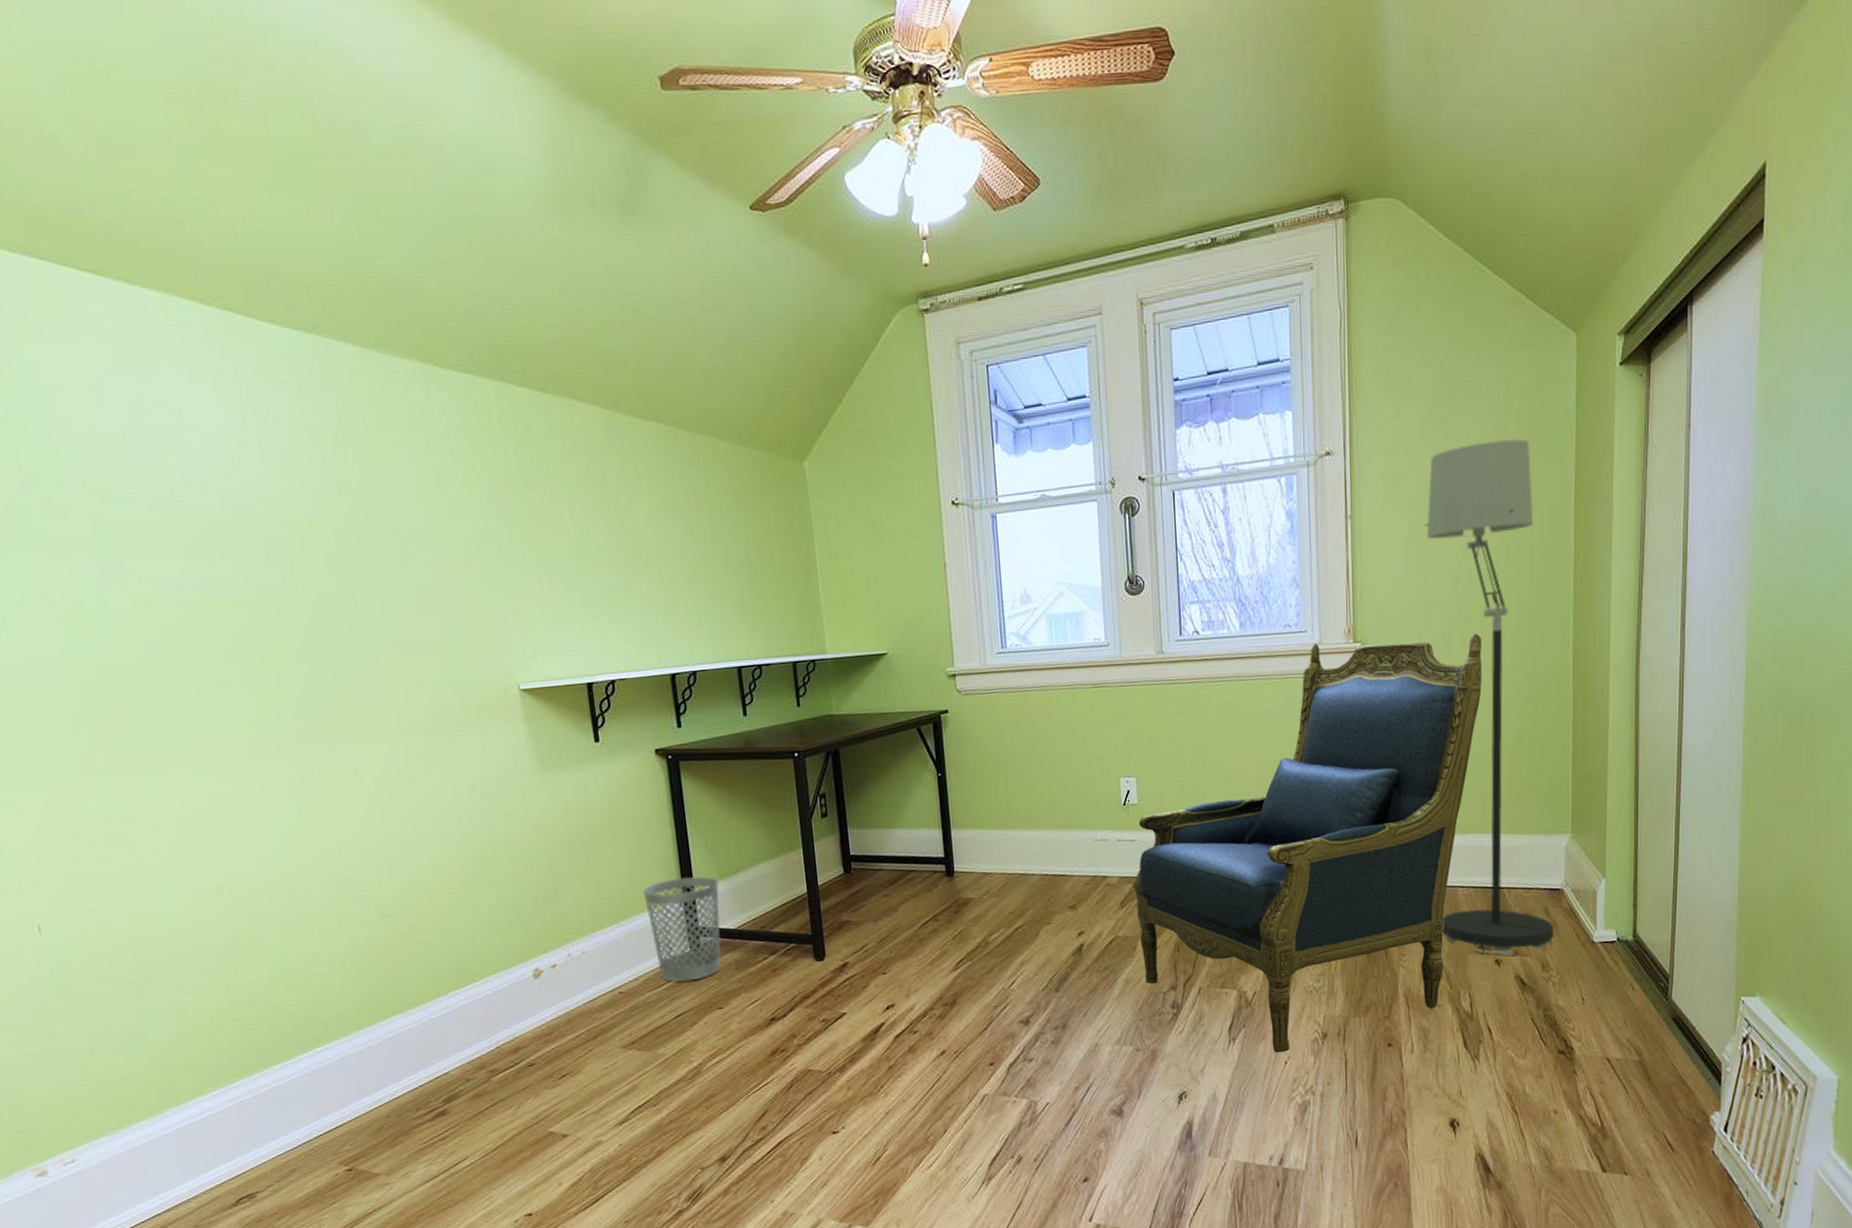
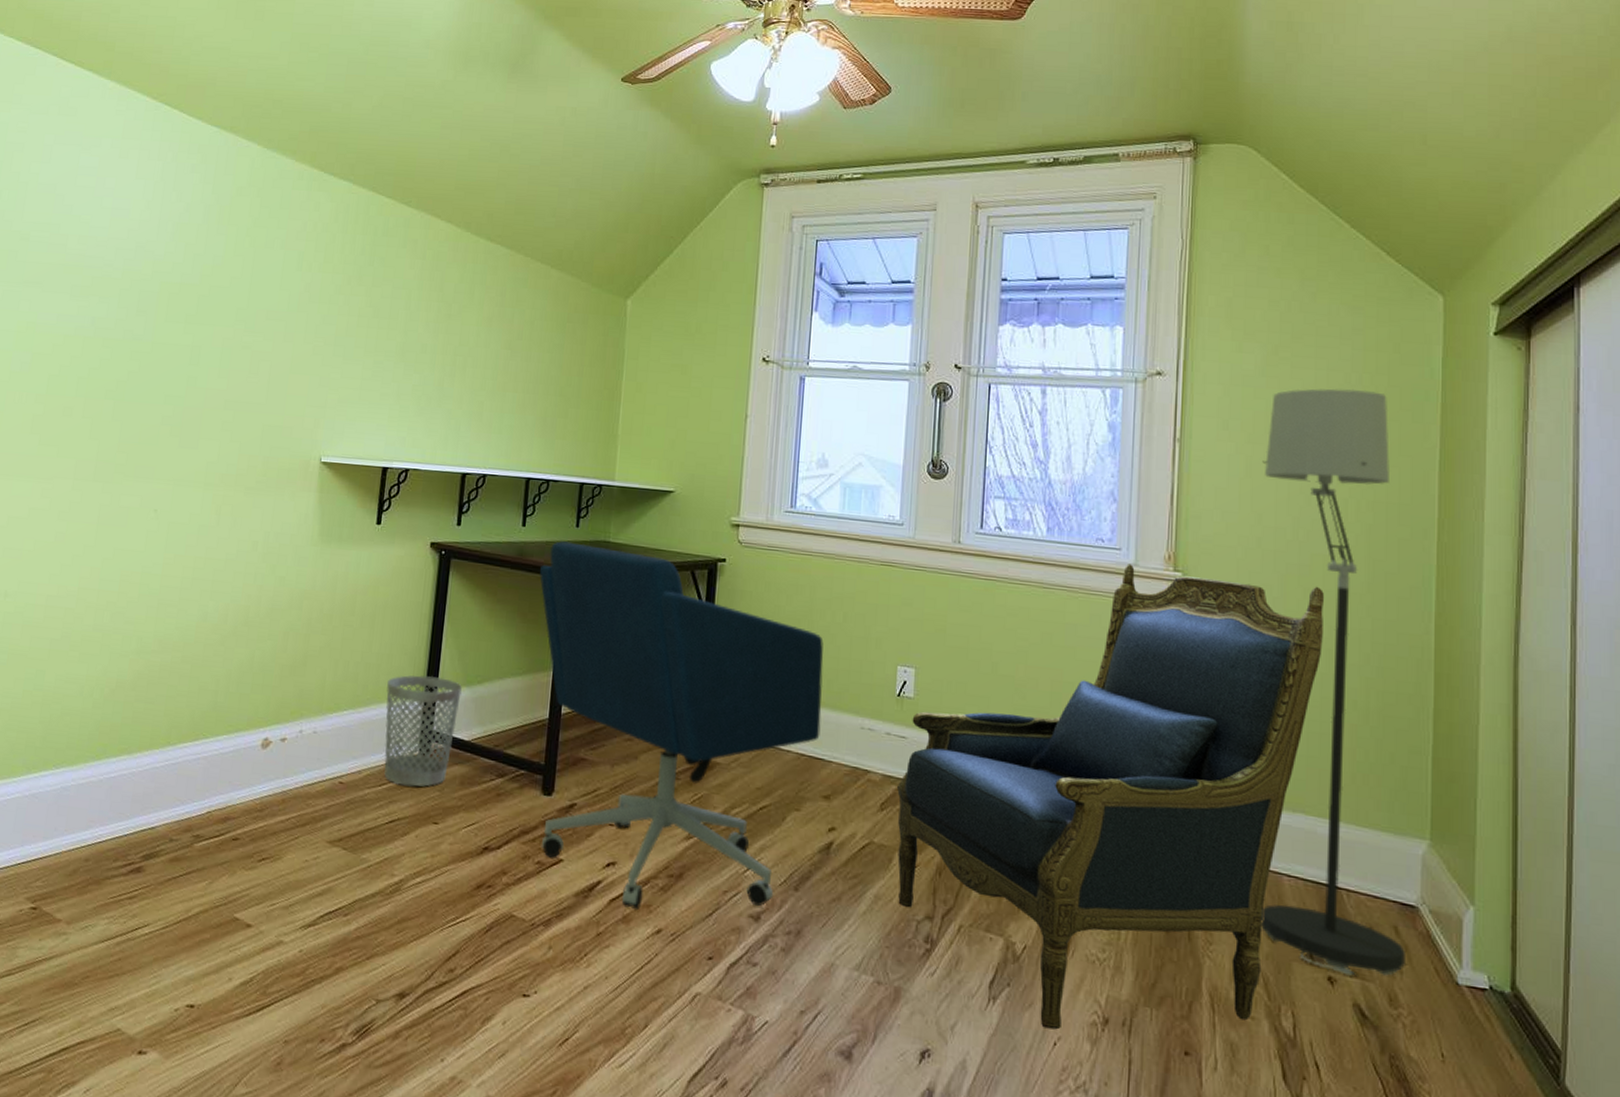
office chair: none [770,720,1059,1040] -> present [540,541,824,911]

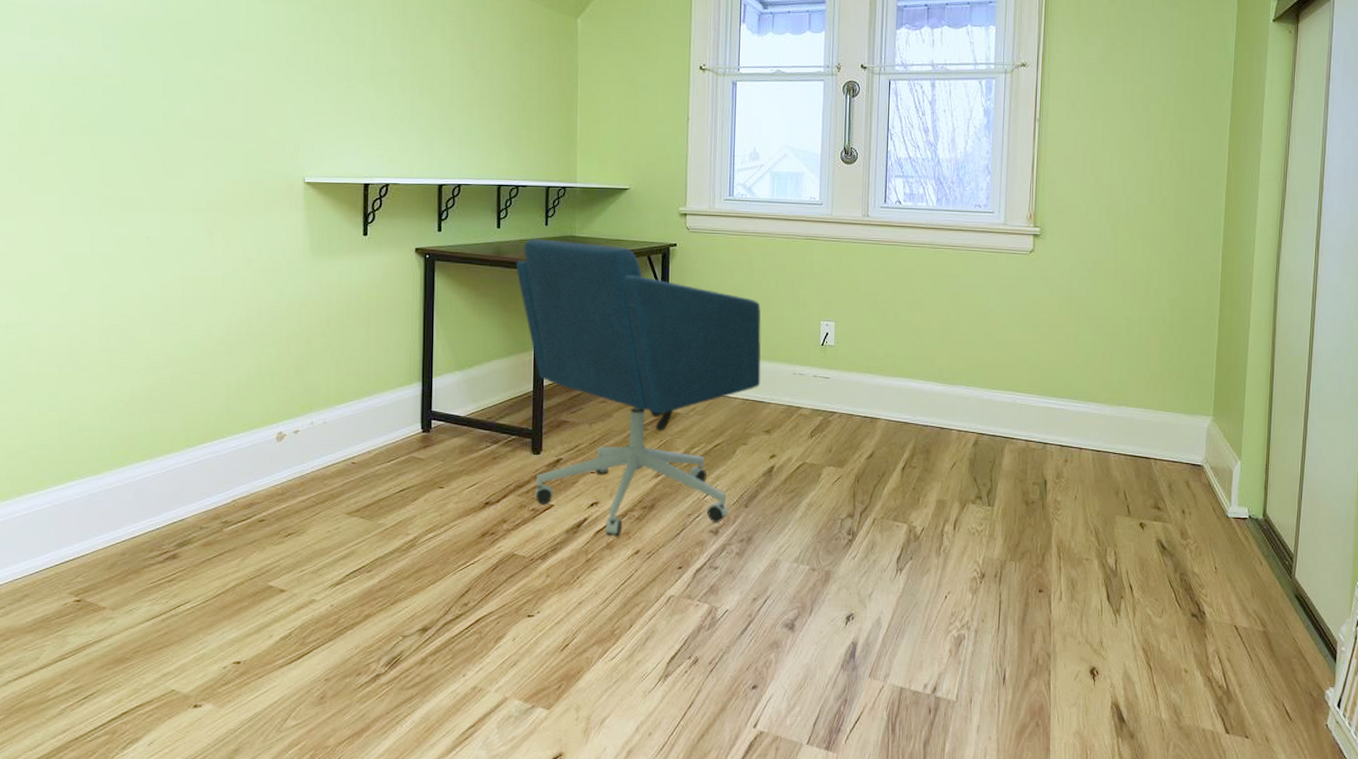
wastebasket: present [384,675,462,787] -> none [387,365,454,460]
armchair: present [897,563,1324,1030] -> none [823,224,1144,587]
floor lamp: present [1261,388,1405,976] -> none [1094,70,1194,520]

